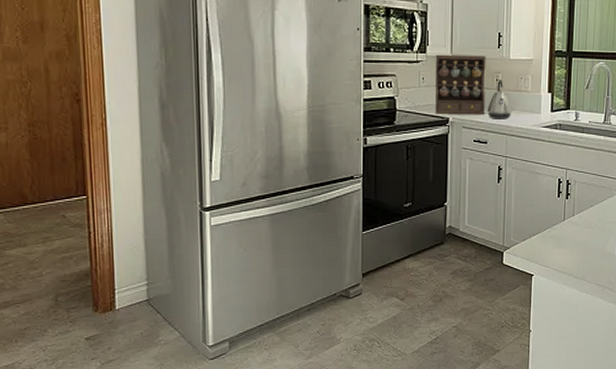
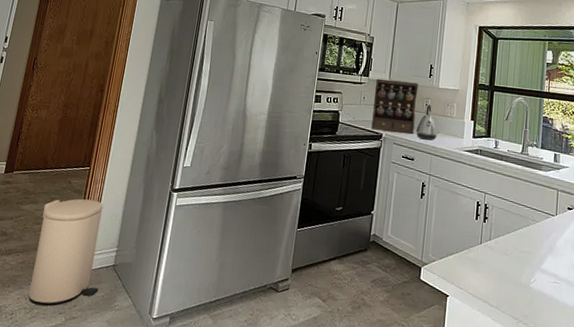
pedal bin: none [37,233,135,355] -> present [28,198,104,306]

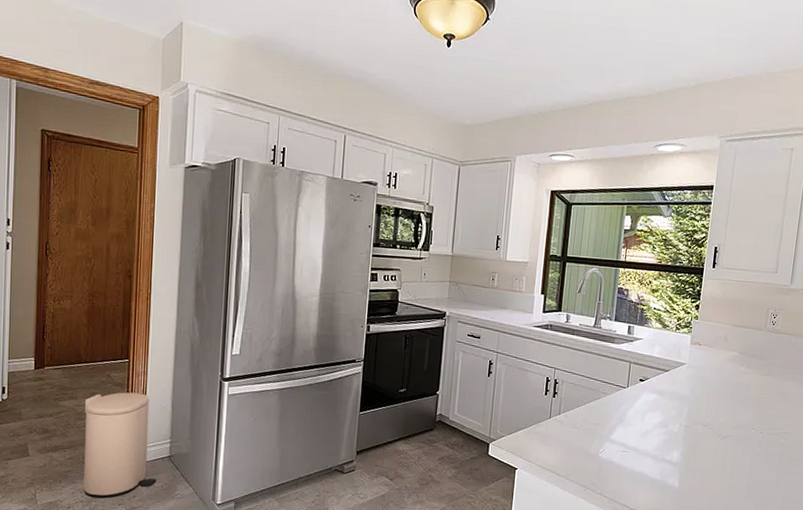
spice rack: present [371,78,419,135] -> none [434,252,484,312]
kettle: present [416,104,438,141] -> none [482,278,506,317]

